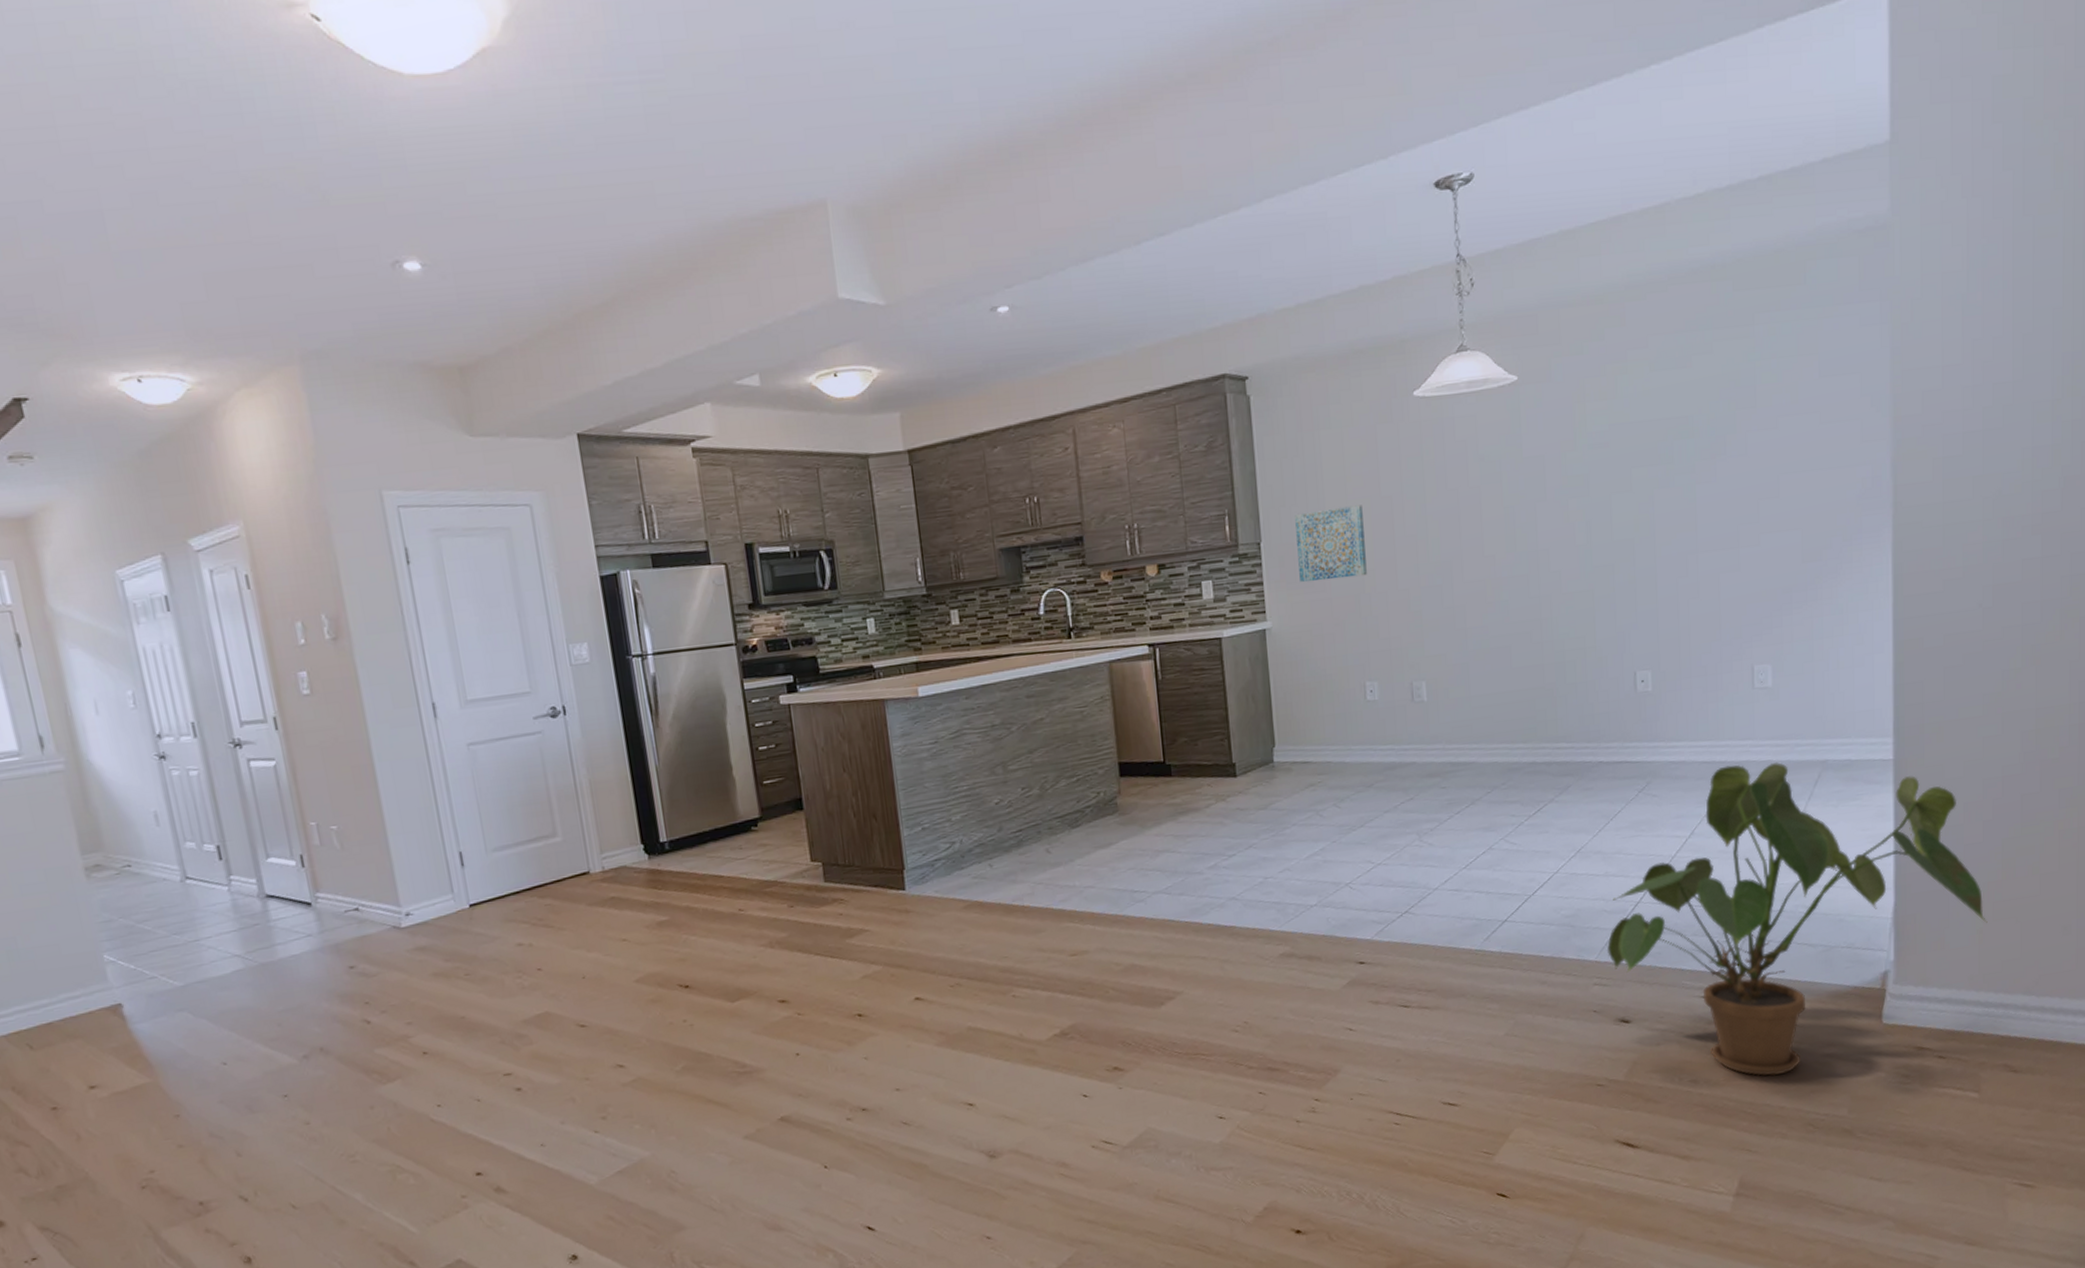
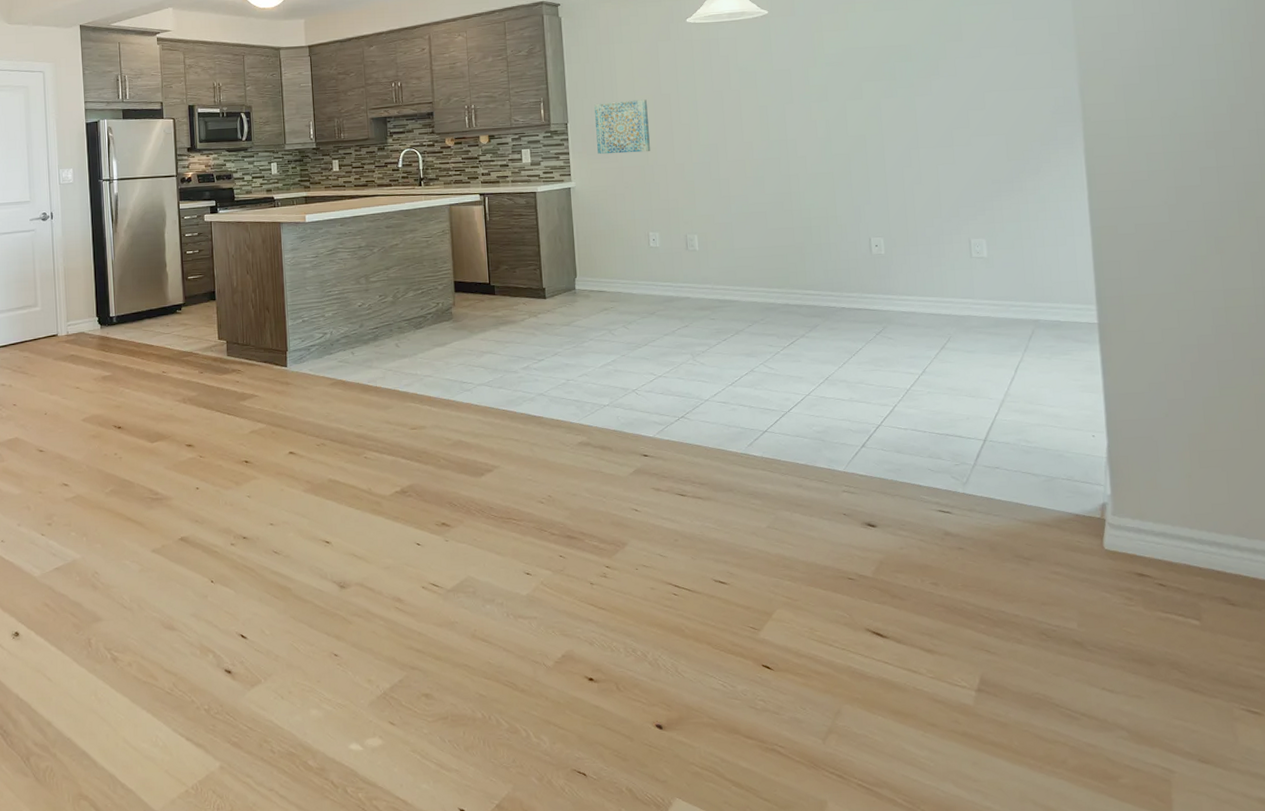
house plant: present [1606,761,1988,1076] -> none [853,318,1195,587]

